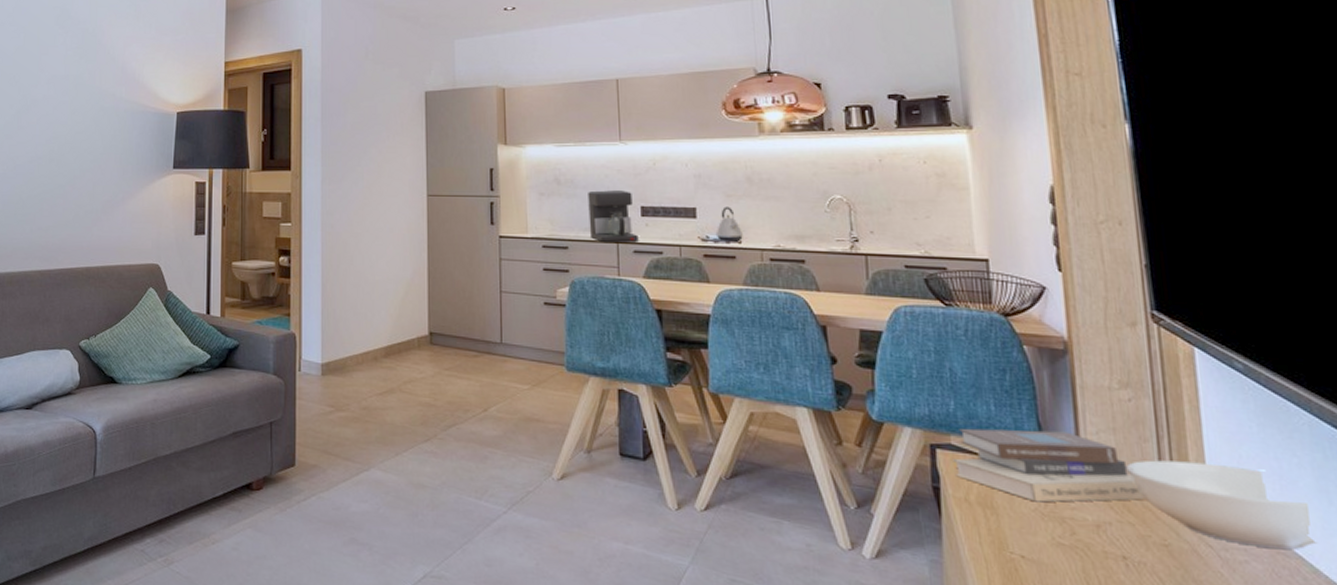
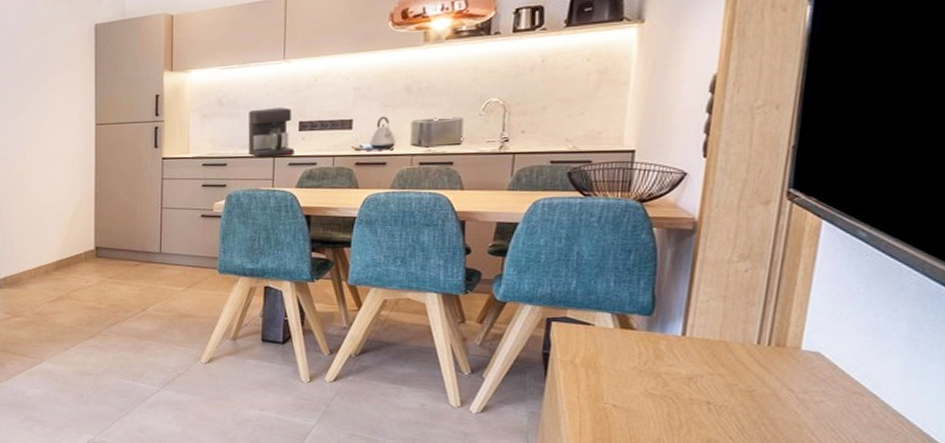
toaster: none [756,212,813,244] -> present [410,117,464,149]
books: present [952,428,1146,503] -> none [565,301,741,362]
bowl: present [1125,460,1318,550] -> none [728,321,895,390]

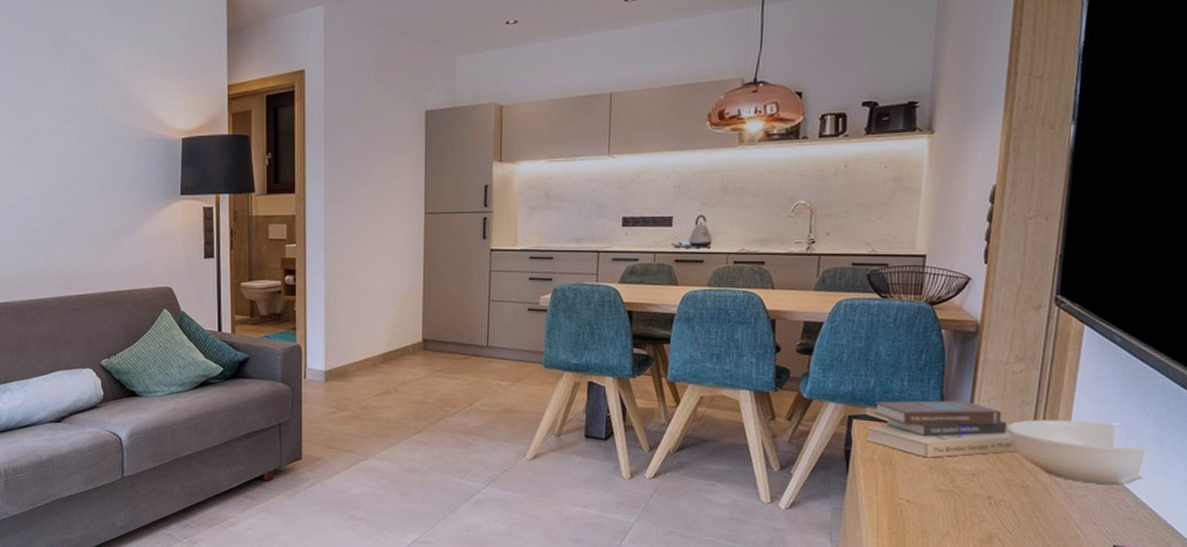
coffee maker: present [248,107,295,158] -> none [573,203,618,253]
toaster: present [410,117,464,149] -> none [725,217,775,248]
books: none [565,301,741,362] -> present [865,400,1017,458]
bowl: none [728,321,895,390] -> present [1006,420,1145,485]

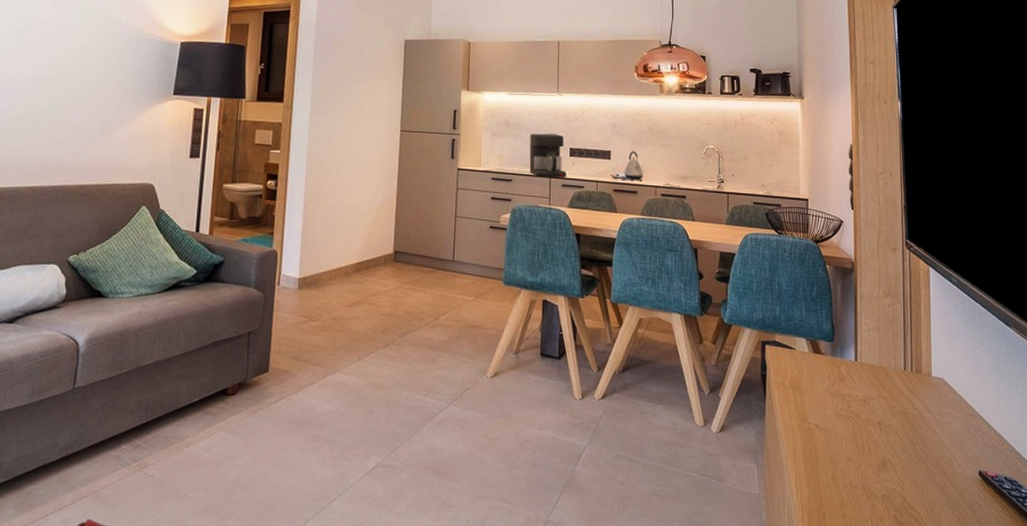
coffee maker: none [573,203,618,253] -> present [529,133,567,178]
books: present [865,400,1017,458] -> none [776,328,895,384]
bowl: present [1006,420,1145,485] -> none [884,350,992,413]

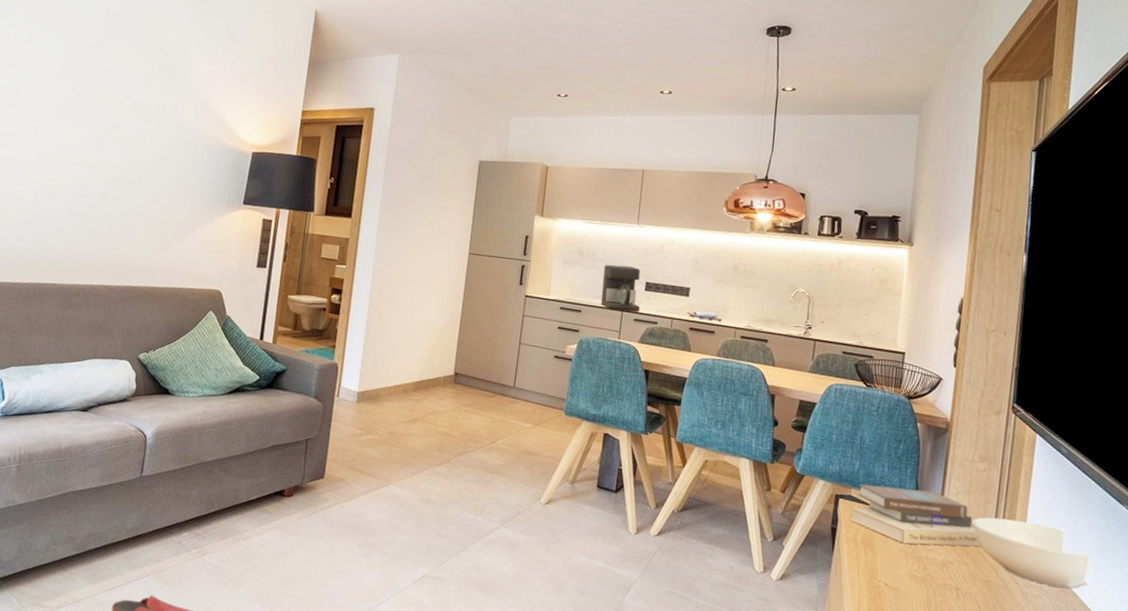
kettle: present [625,151,643,180] -> none [703,289,723,320]
books: none [776,328,895,384] -> present [850,484,981,547]
bowl: none [884,350,992,413] -> present [971,517,1089,589]

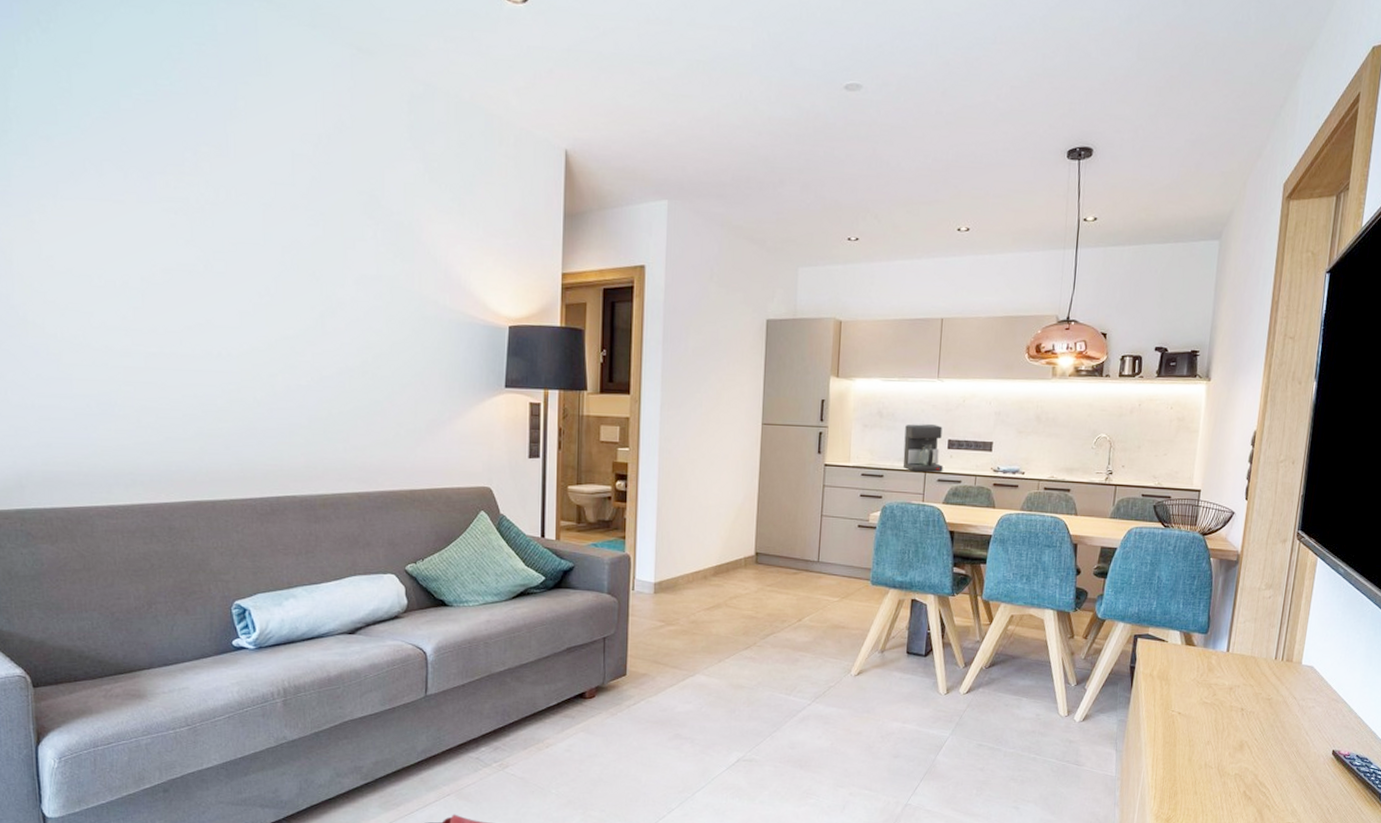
books: present [850,484,981,547] -> none [1147,621,1264,674]
bowl: present [971,517,1089,589] -> none [1256,640,1357,698]

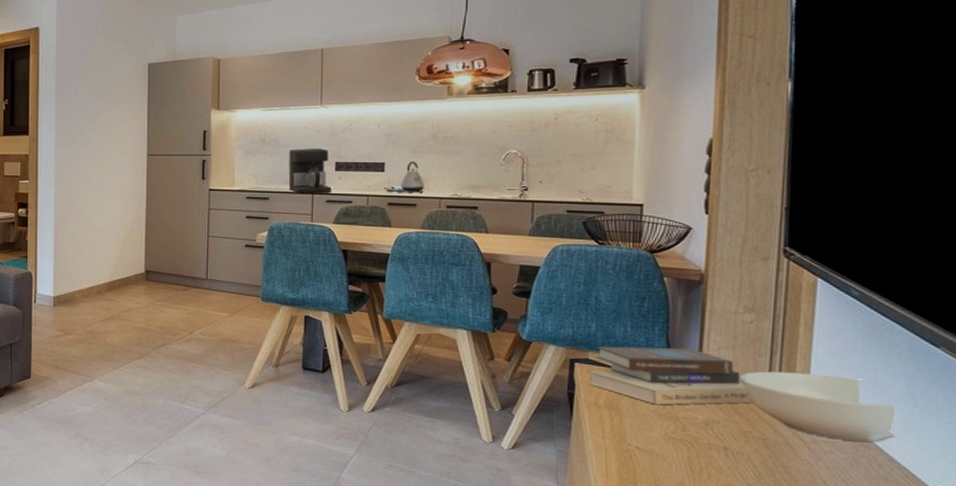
kettle: none [1006,441,1027,473] -> present [401,161,424,192]
books: none [1147,621,1264,674] -> present [588,346,753,405]
bowl: none [1256,640,1357,698] -> present [739,371,898,443]

